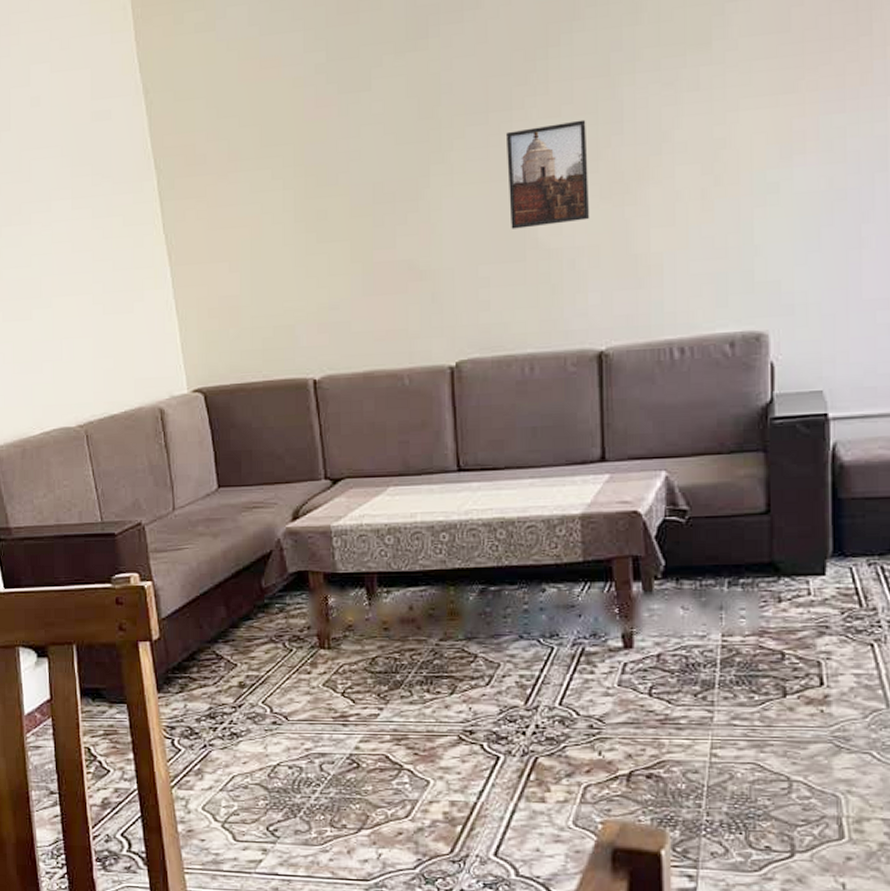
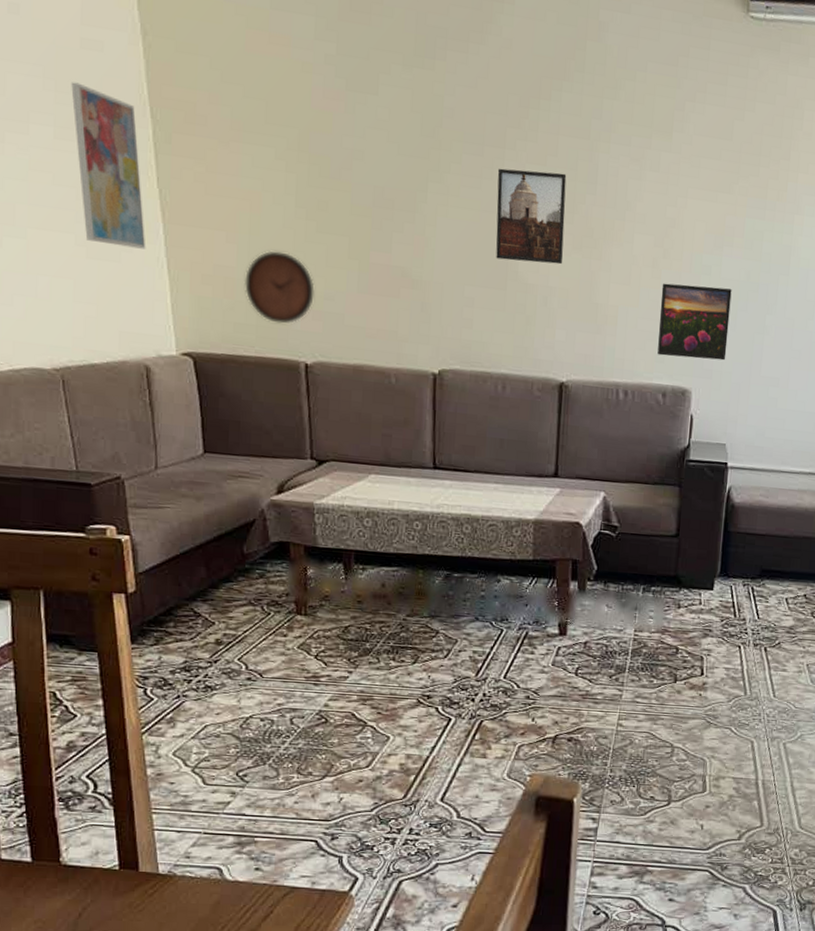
wall art: none [85,153,156,298] -> present [71,81,146,249]
clock: none [249,270,319,344] -> present [245,250,315,324]
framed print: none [716,203,811,299] -> present [657,283,732,361]

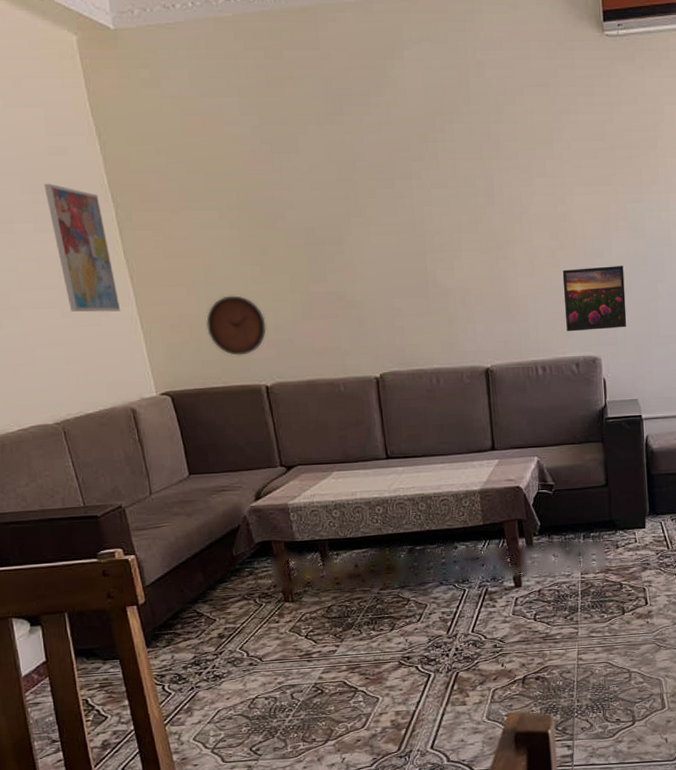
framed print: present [496,168,567,265] -> none [408,191,474,272]

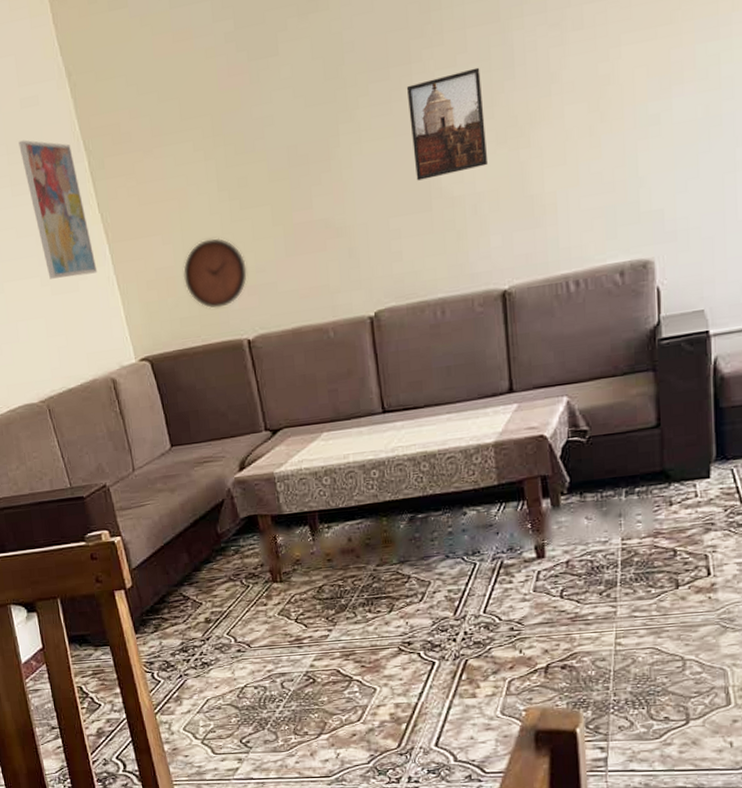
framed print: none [408,191,474,272] -> present [406,67,489,181]
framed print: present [562,266,627,332] -> none [603,132,692,232]

